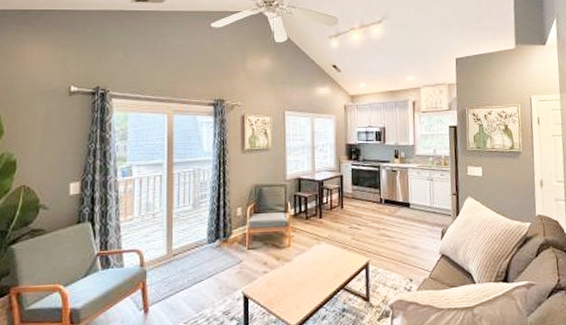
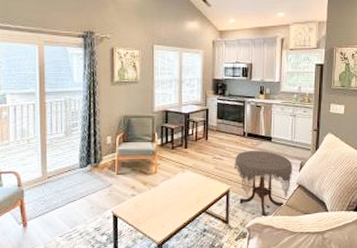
side table: none [372,218,434,293] -> present [234,151,292,218]

